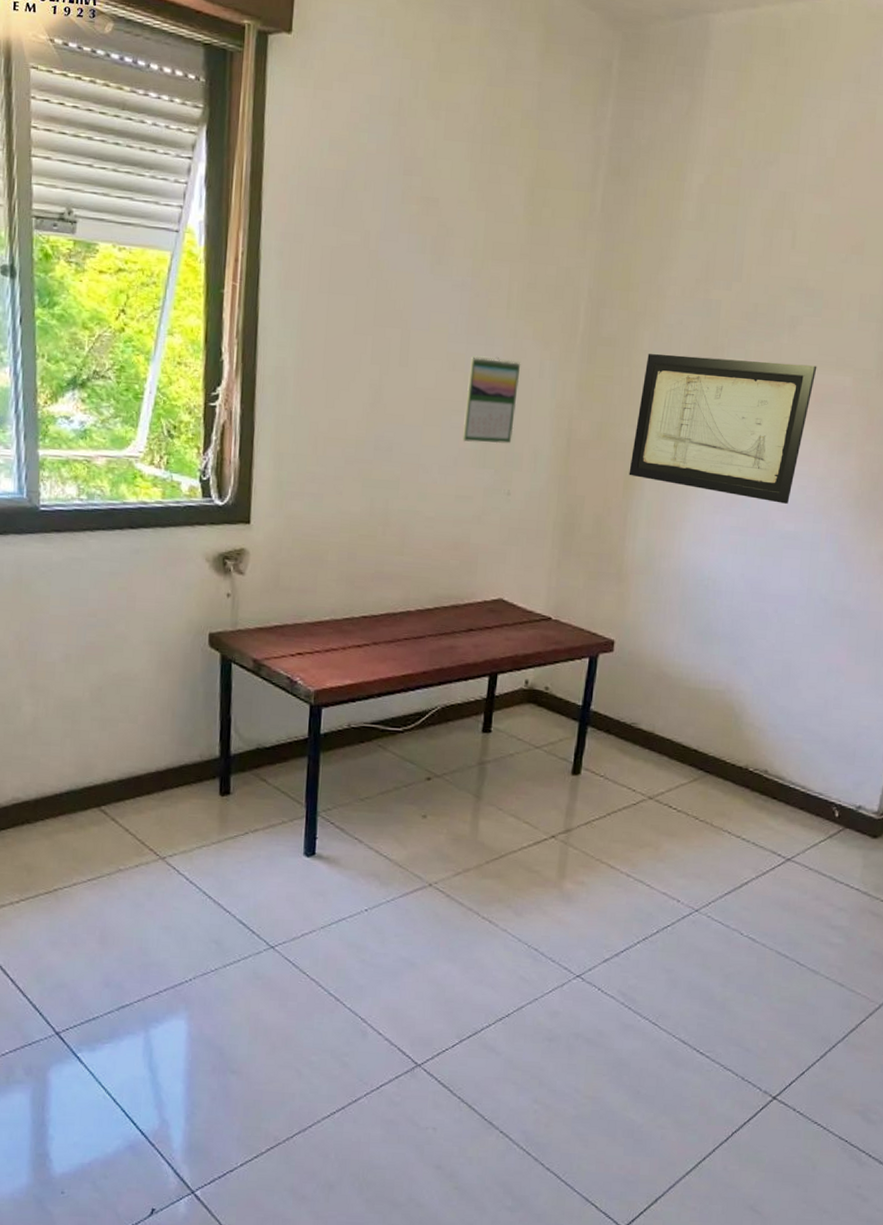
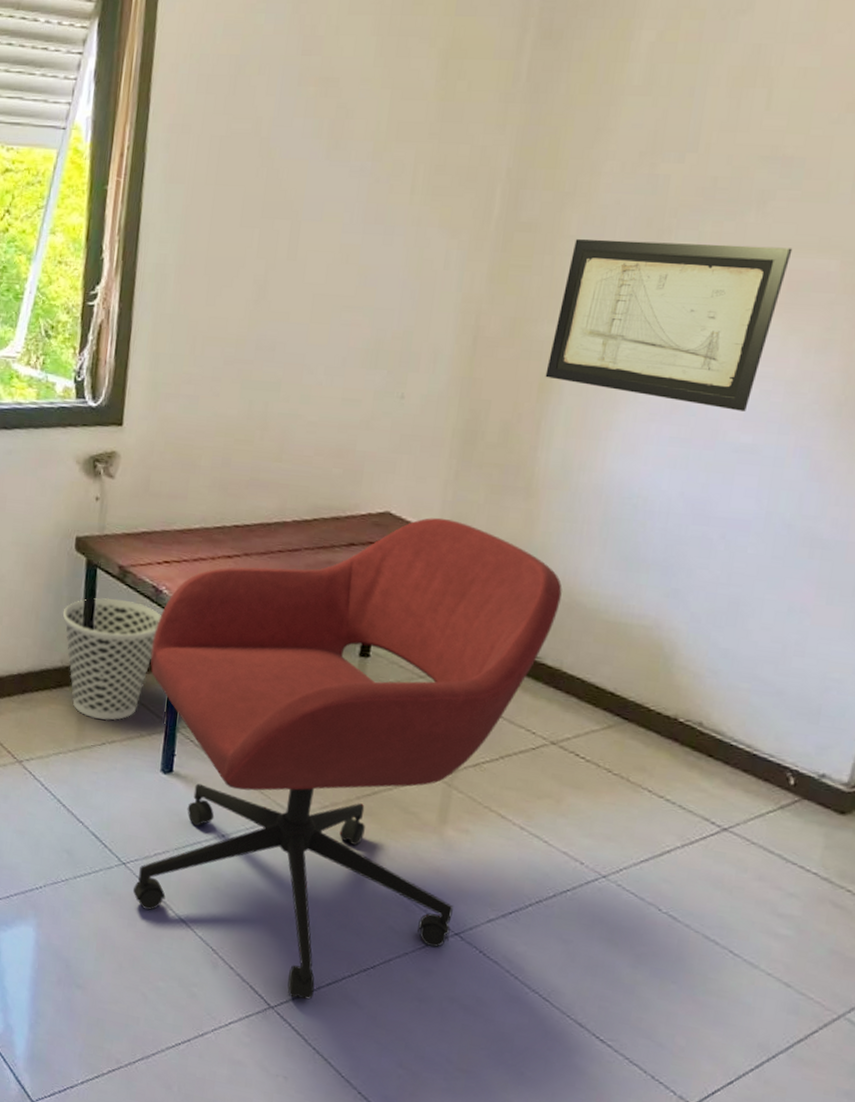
wastebasket: none [199,691,297,811] -> present [62,597,161,721]
office chair: none [283,602,651,1054] -> present [133,517,562,1000]
calendar: present [462,355,521,444] -> none [353,246,424,342]

